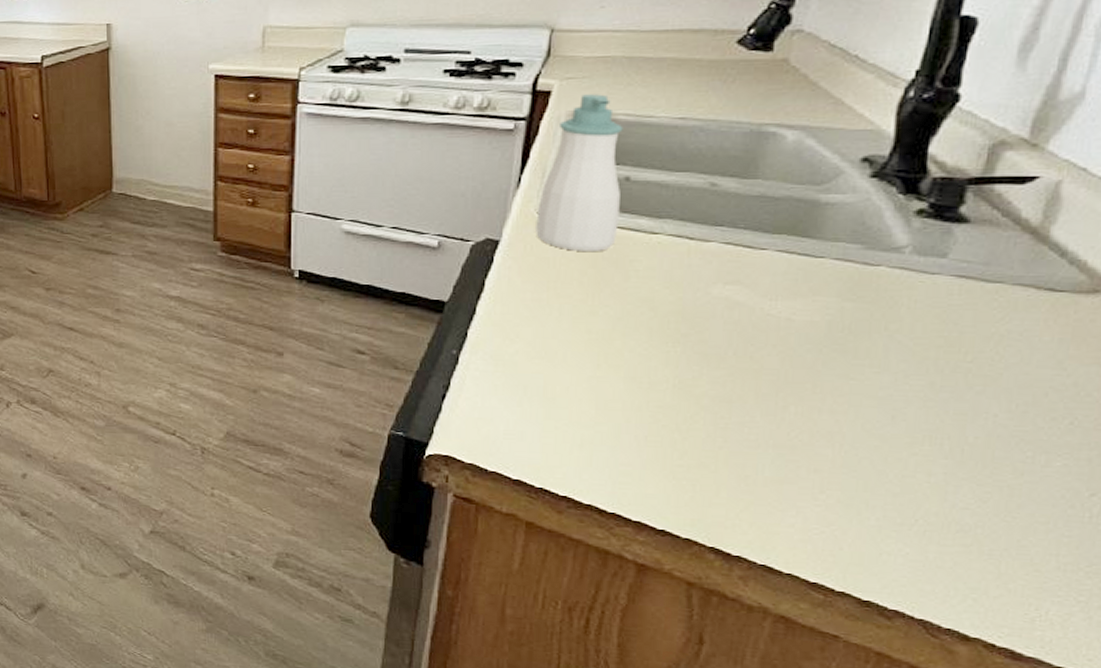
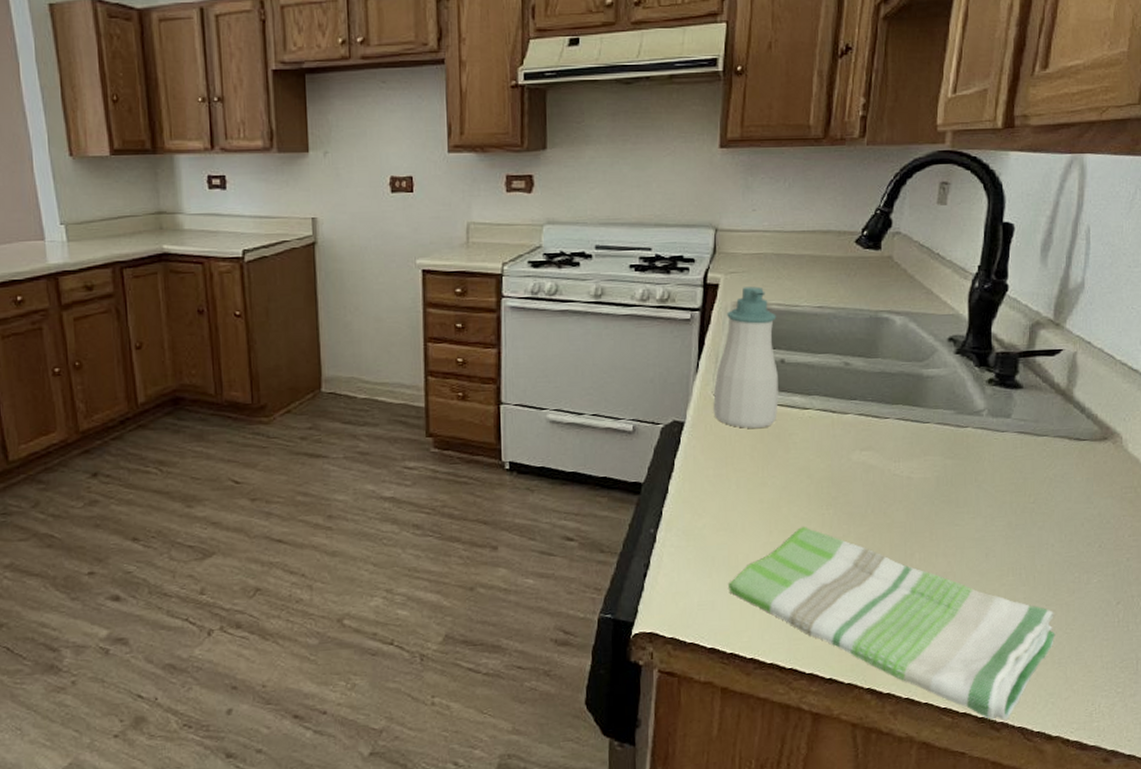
dish towel: none [542,363,989,609] -> present [728,527,1056,720]

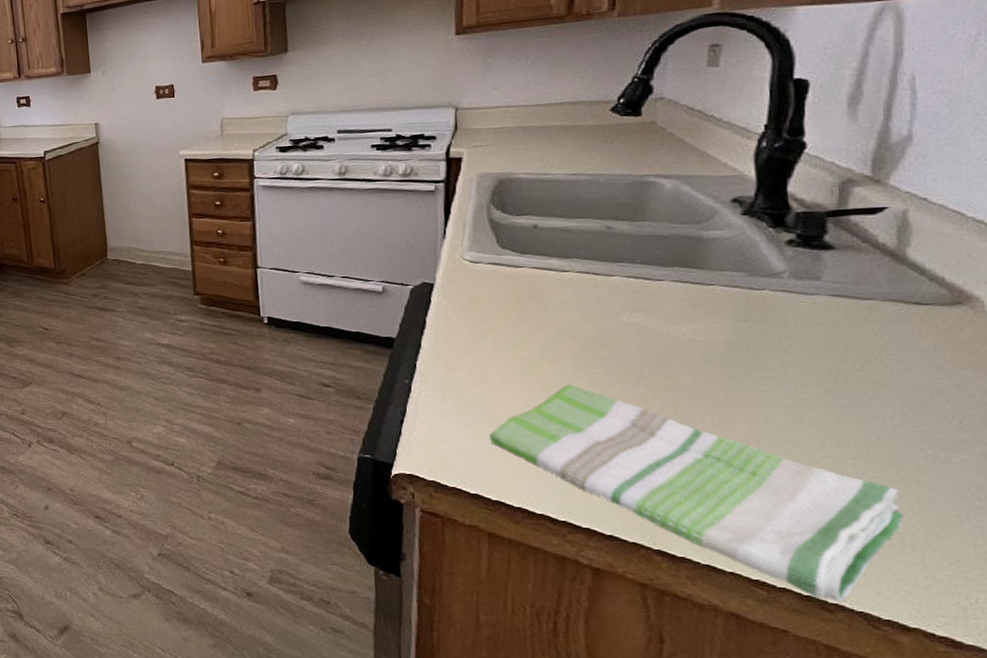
soap bottle: present [713,286,778,428] -> none [462,158,534,290]

